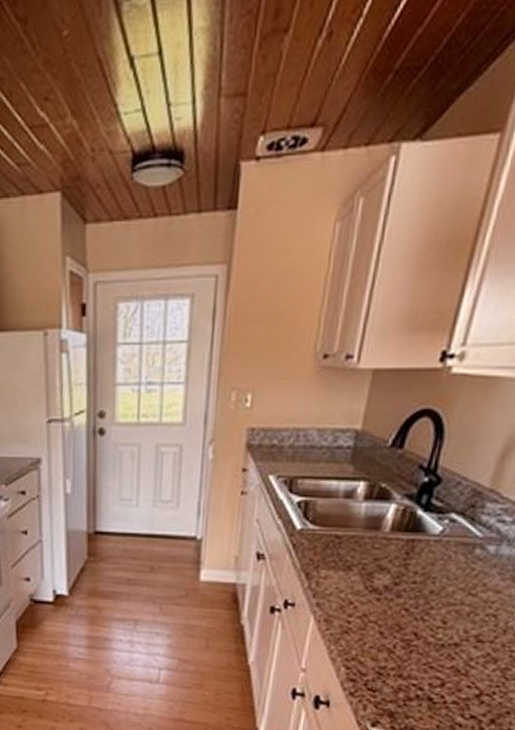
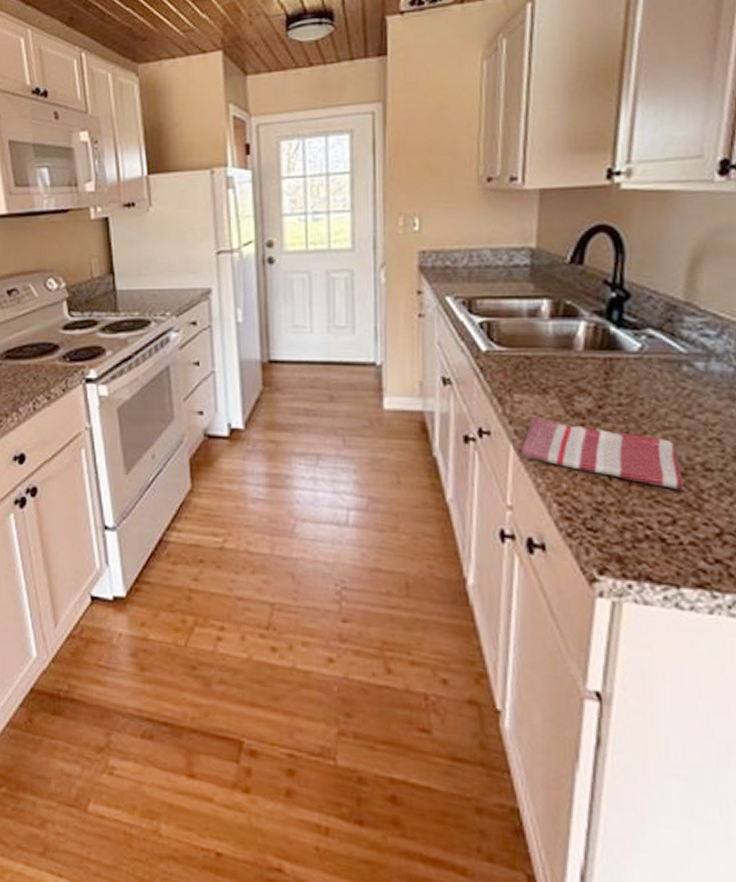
dish towel: none [319,591,458,659] -> present [520,417,684,491]

